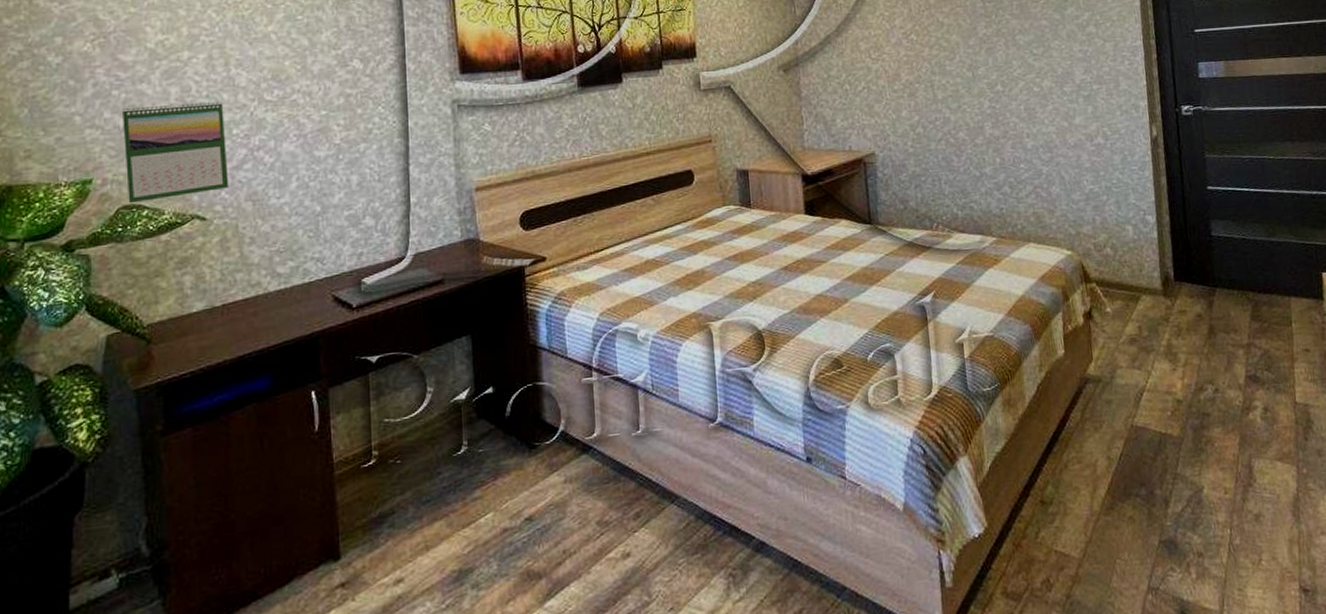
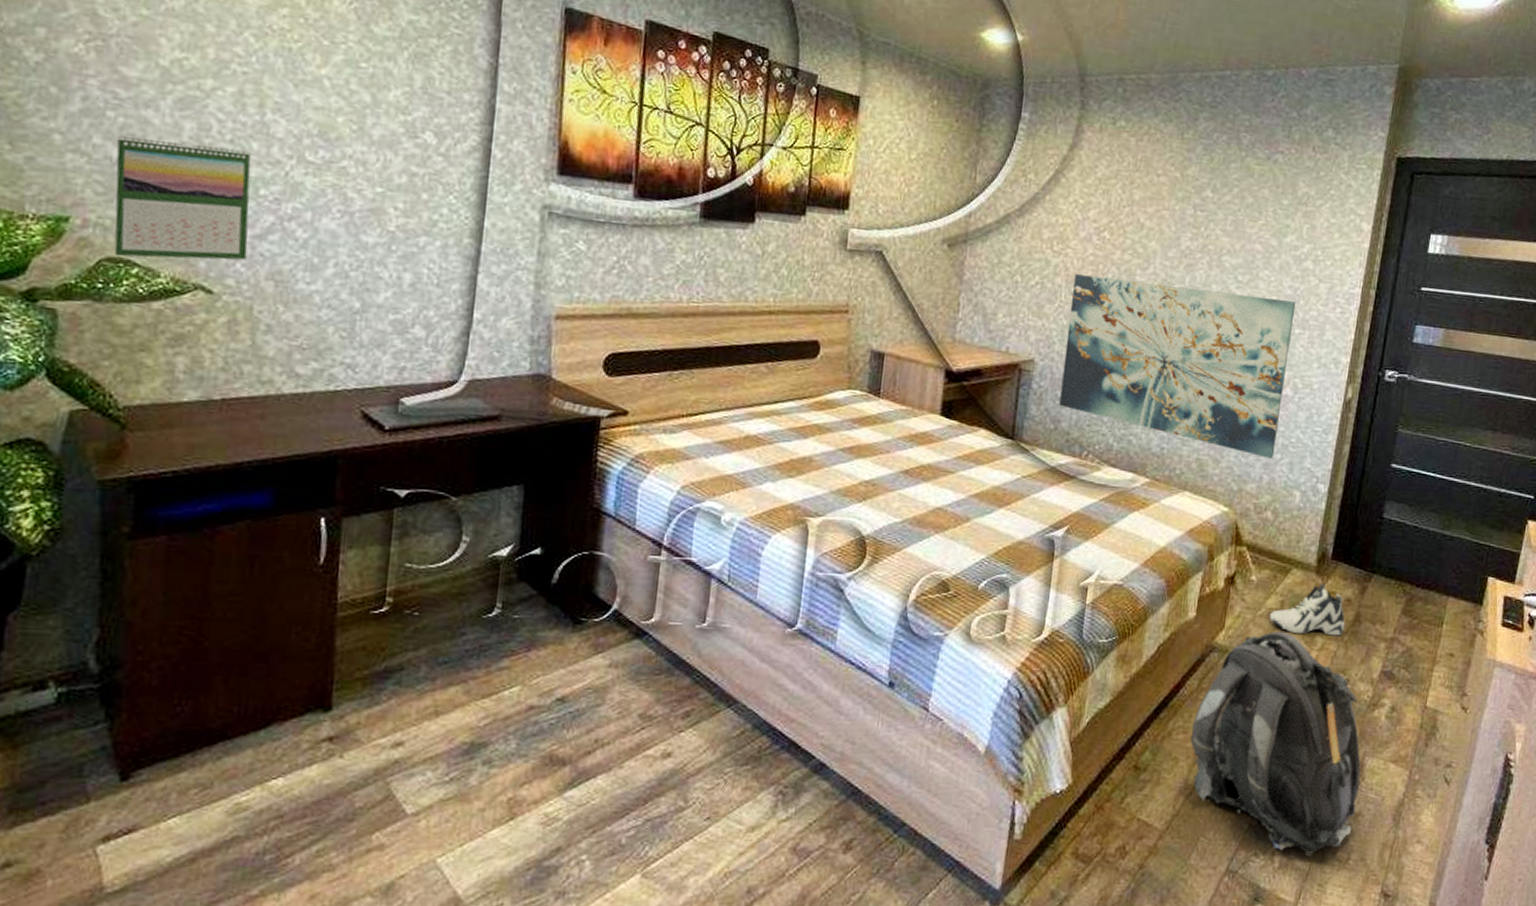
wall art: none [894,62,1101,202] -> present [1059,274,1296,459]
backpack: none [1084,354,1256,563] -> present [1189,632,1361,856]
sneaker: none [1130,304,1202,355] -> present [1269,583,1346,636]

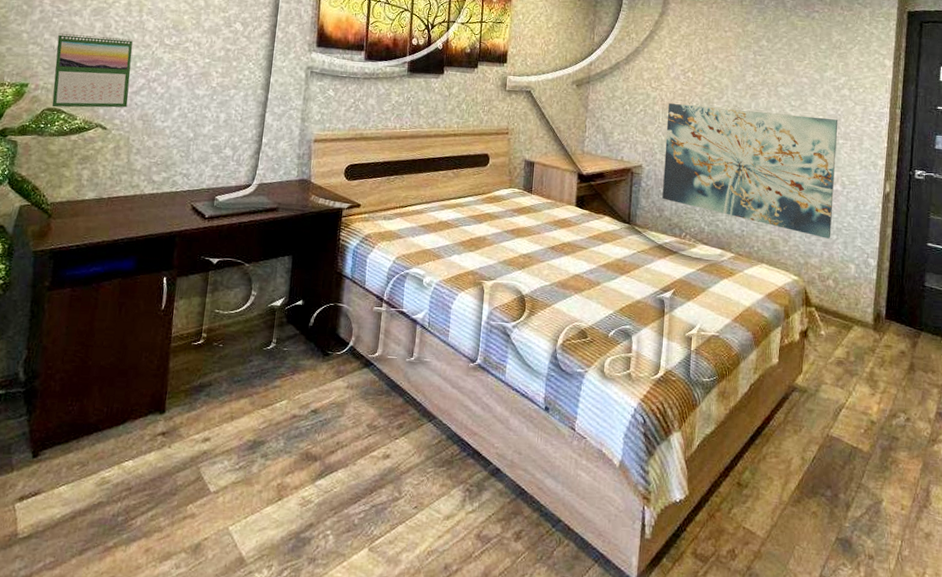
backpack: present [1189,632,1361,856] -> none [781,376,929,568]
sneaker: present [1269,583,1346,636] -> none [838,338,902,382]

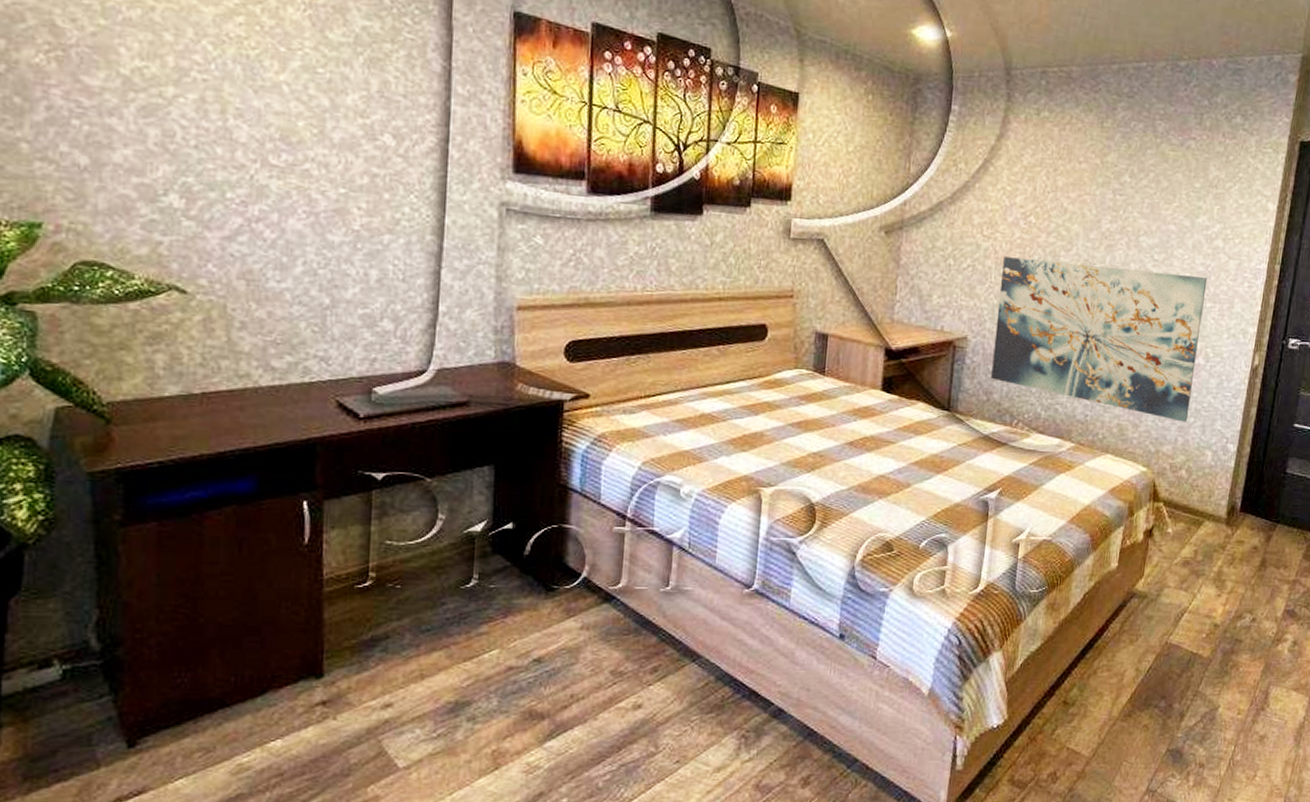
calendar: present [51,32,133,108] -> none [84,143,218,261]

